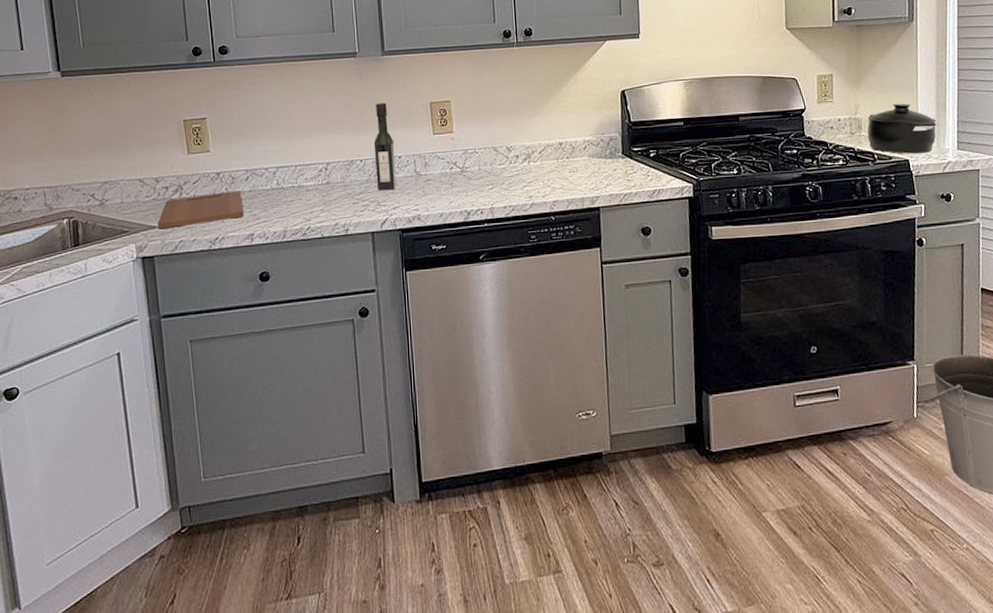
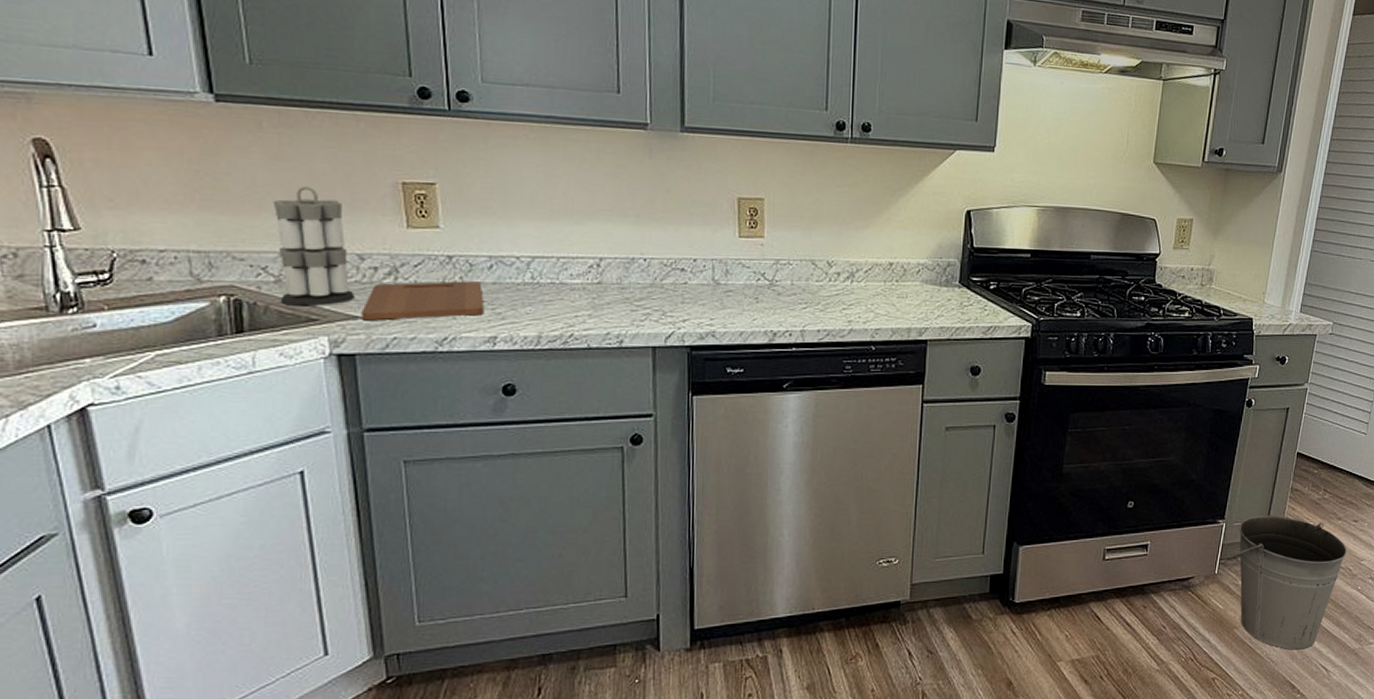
spice rack: none [98,130,153,222] -> present [272,185,354,307]
bottle: present [374,103,397,191] -> none [662,191,690,299]
saucepan: present [867,103,937,155] -> none [1217,258,1286,314]

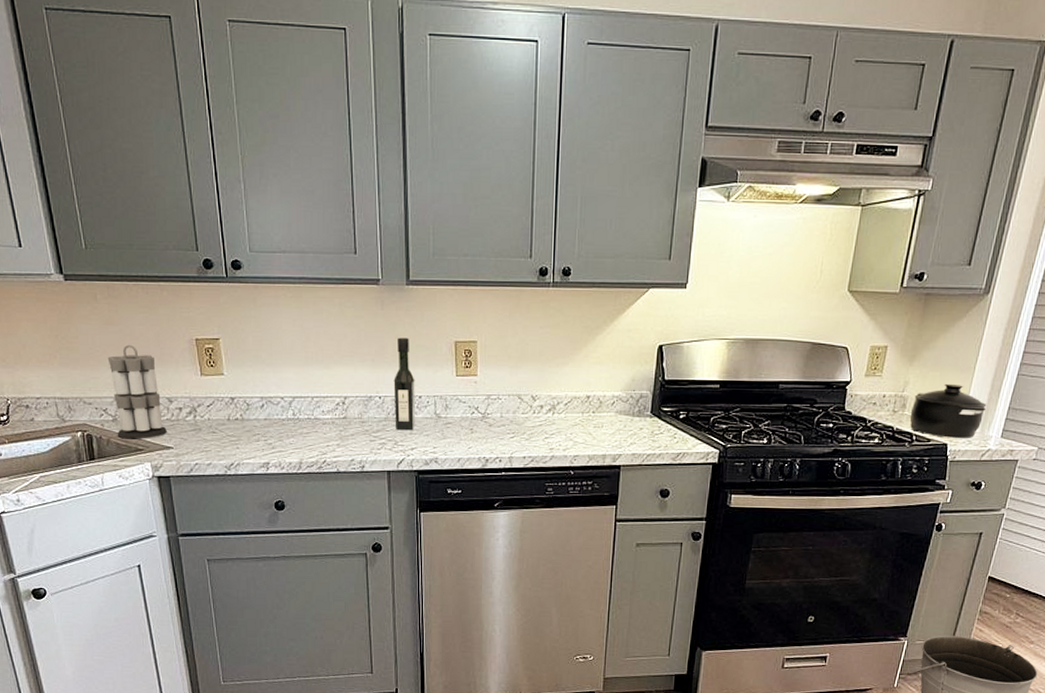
cutting board: present [361,281,484,321] -> none [172,418,259,450]
bottle: none [662,191,690,299] -> present [394,337,416,431]
saucepan: none [1217,258,1286,314] -> present [909,383,987,439]

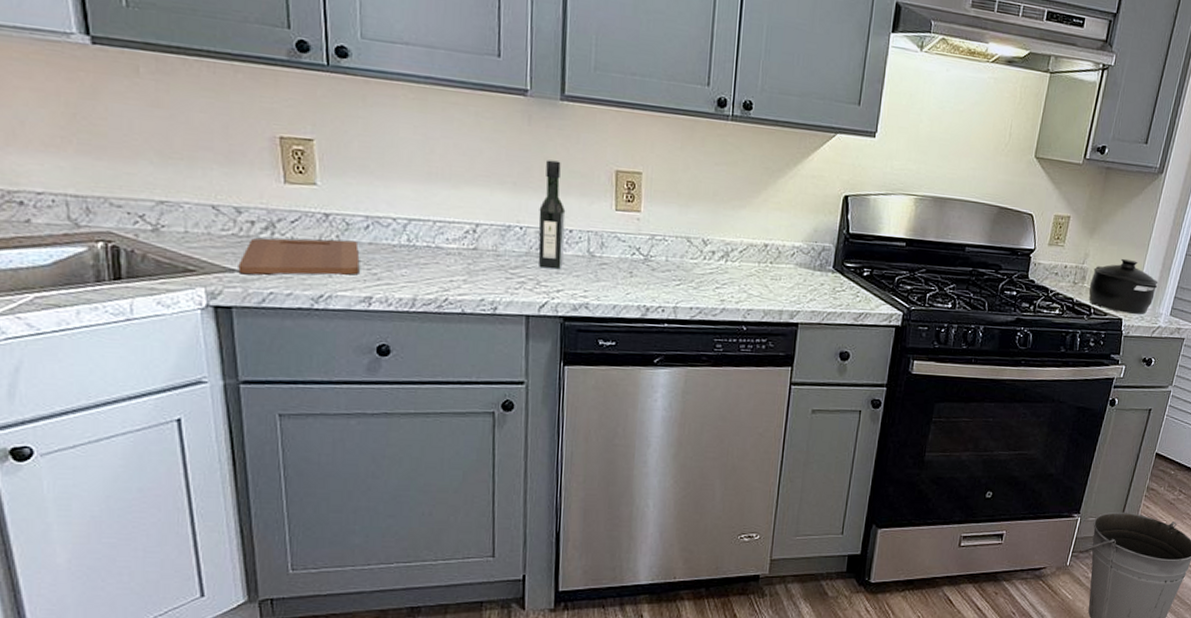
spice rack: present [107,344,167,439] -> none [150,134,231,258]
cutting board: none [172,418,259,450] -> present [238,237,360,275]

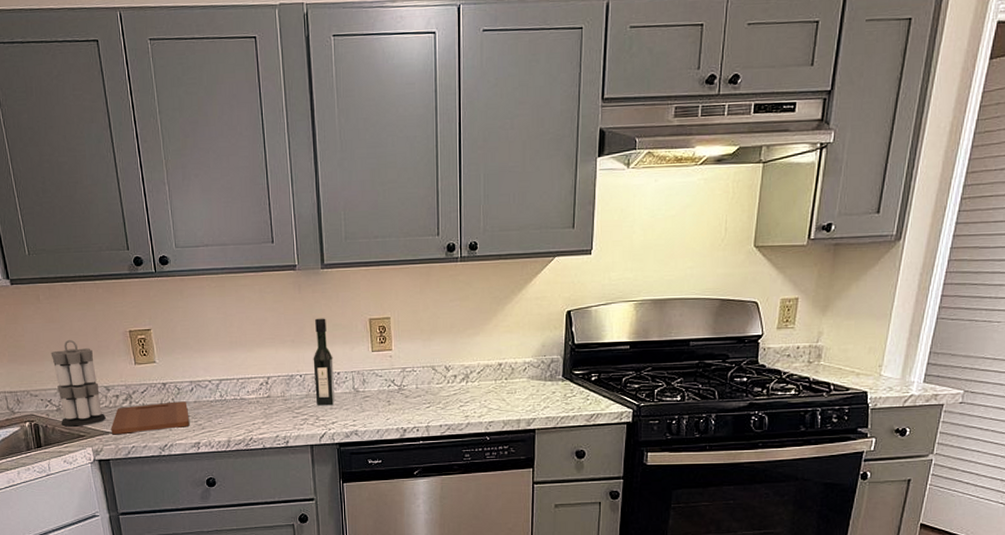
spice rack: none [150,134,231,258] -> present [50,339,106,427]
saucepan: present [1088,258,1159,315] -> none [826,331,906,386]

